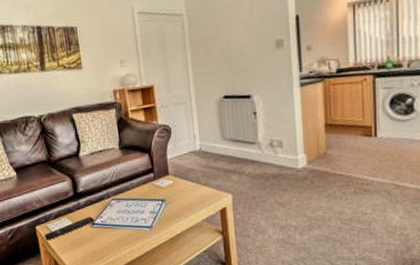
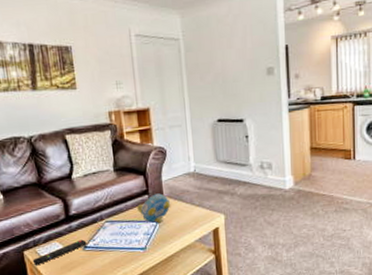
decorative bowl: none [143,172,177,202] -> present [137,193,171,223]

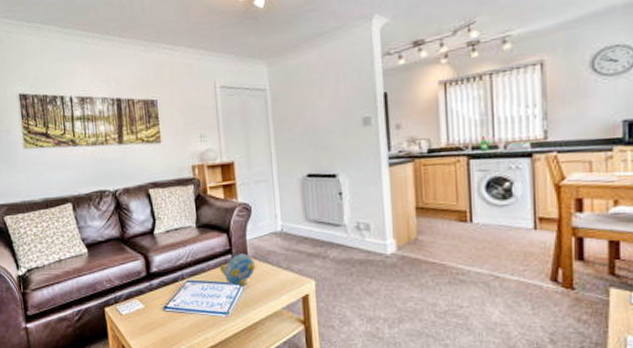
remote control: present [32,239,87,266] -> none [113,299,167,324]

